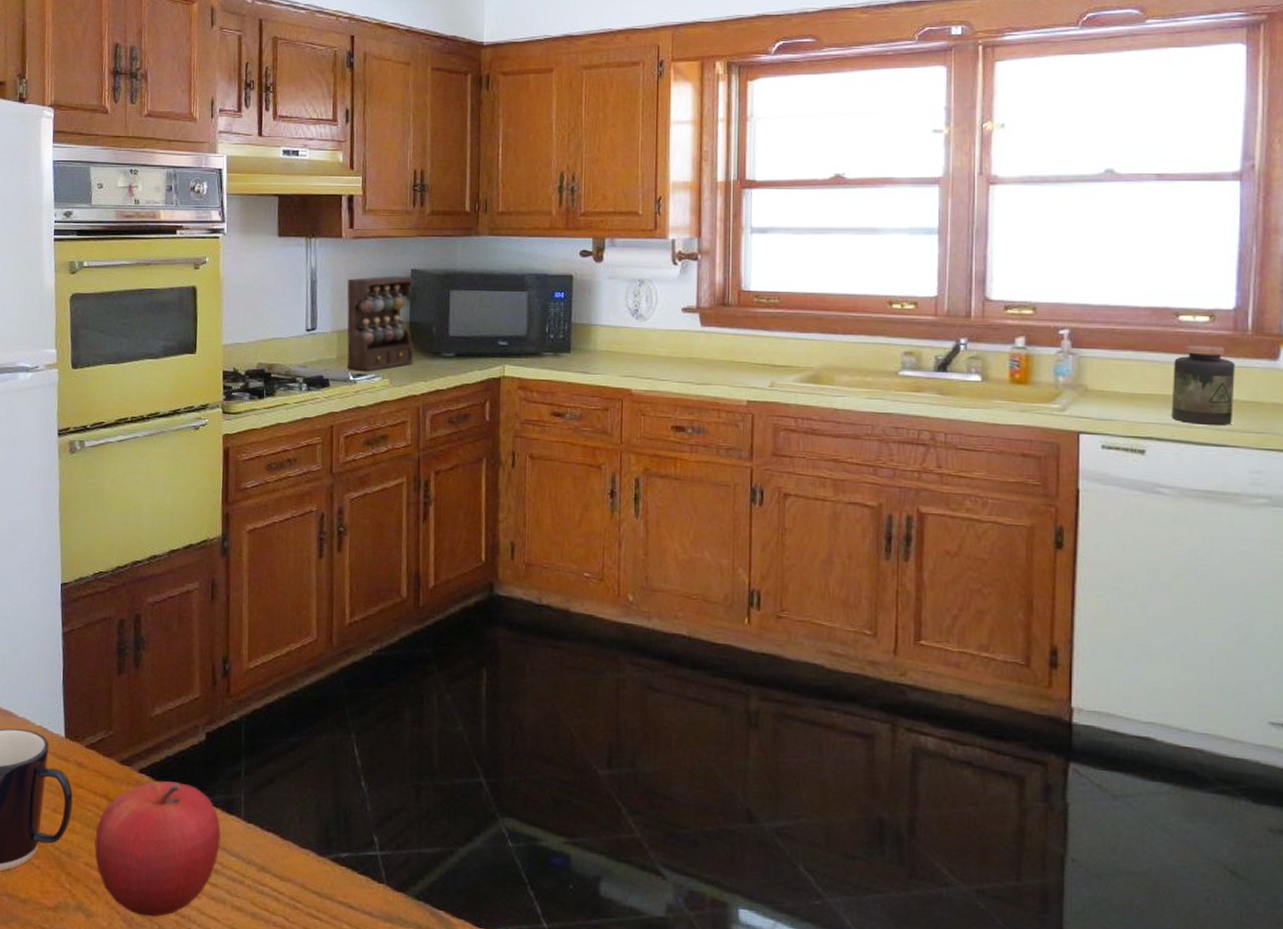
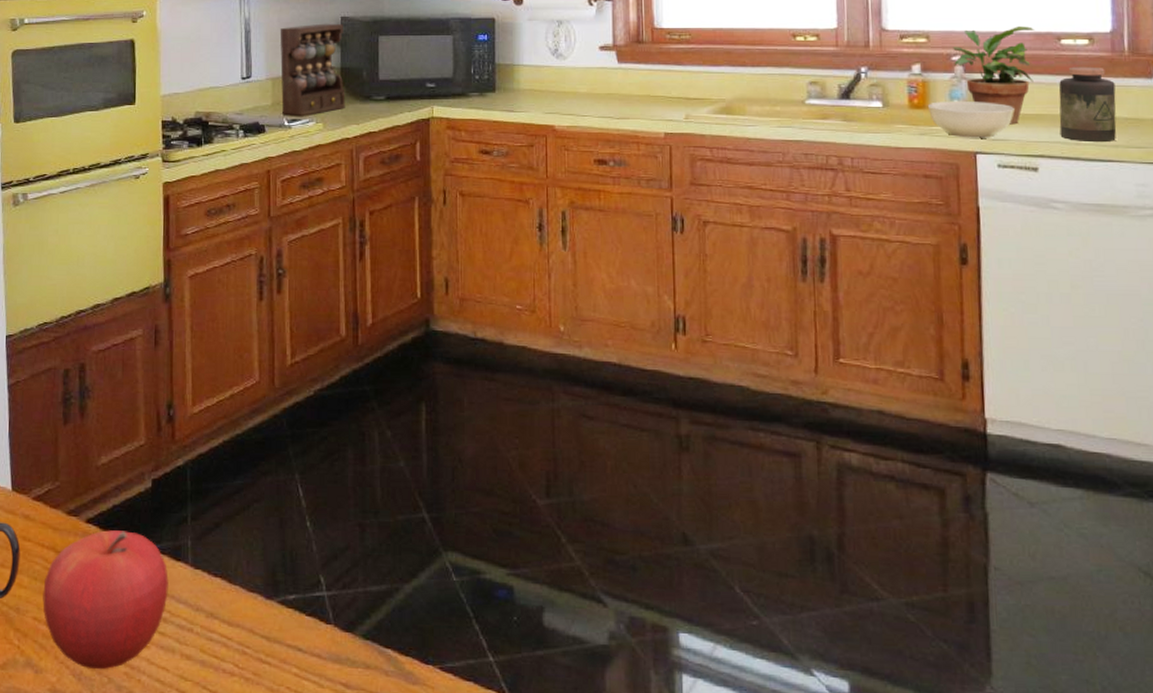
bowl: none [1029,377,1123,418] -> present [927,102,1015,138]
potted plant: none [1061,300,1151,404] -> present [953,26,1034,125]

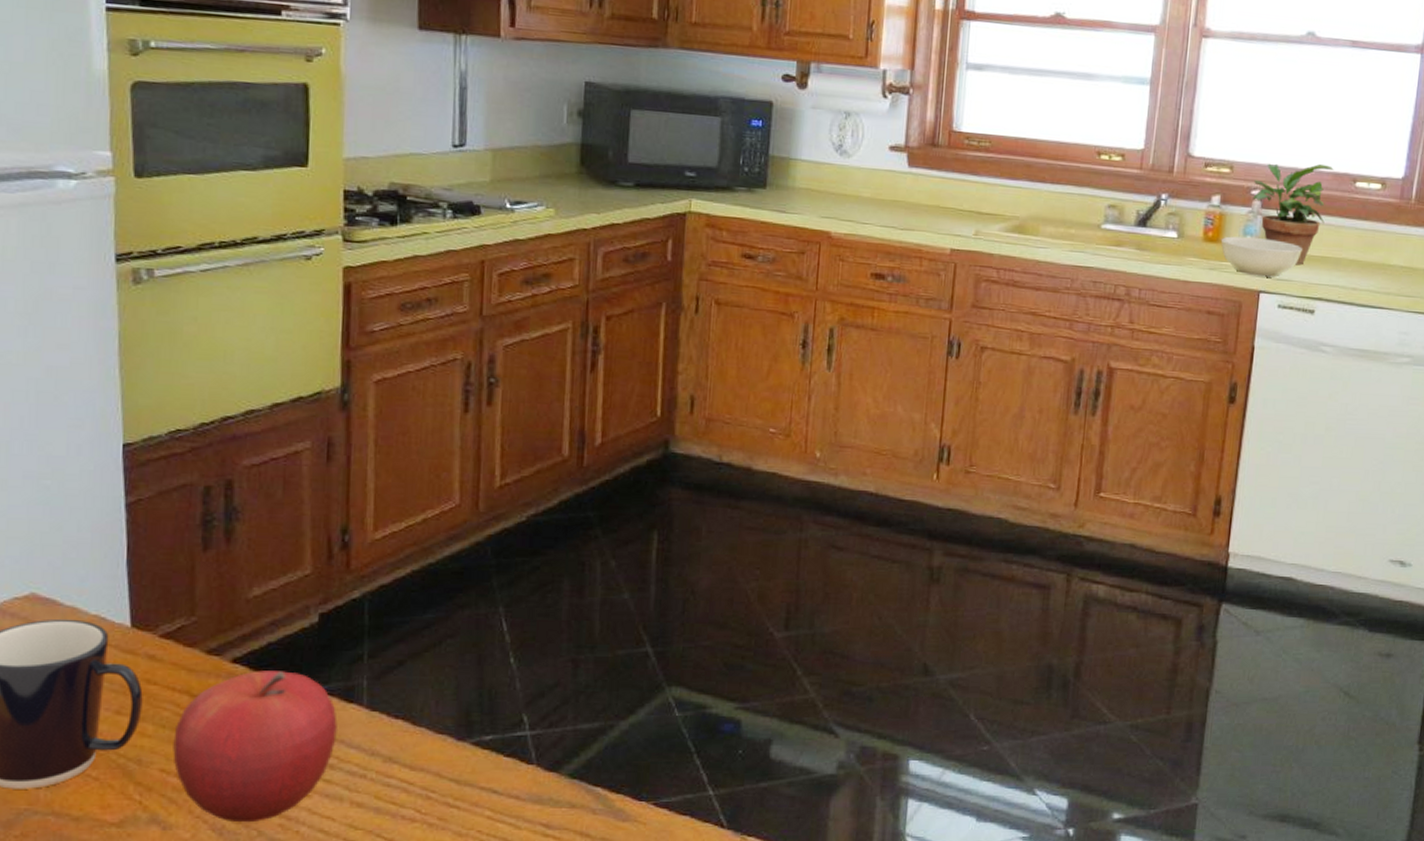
spice rack: present [279,23,345,118] -> none [503,87,587,201]
jar: present [1059,67,1117,143] -> none [1340,210,1398,289]

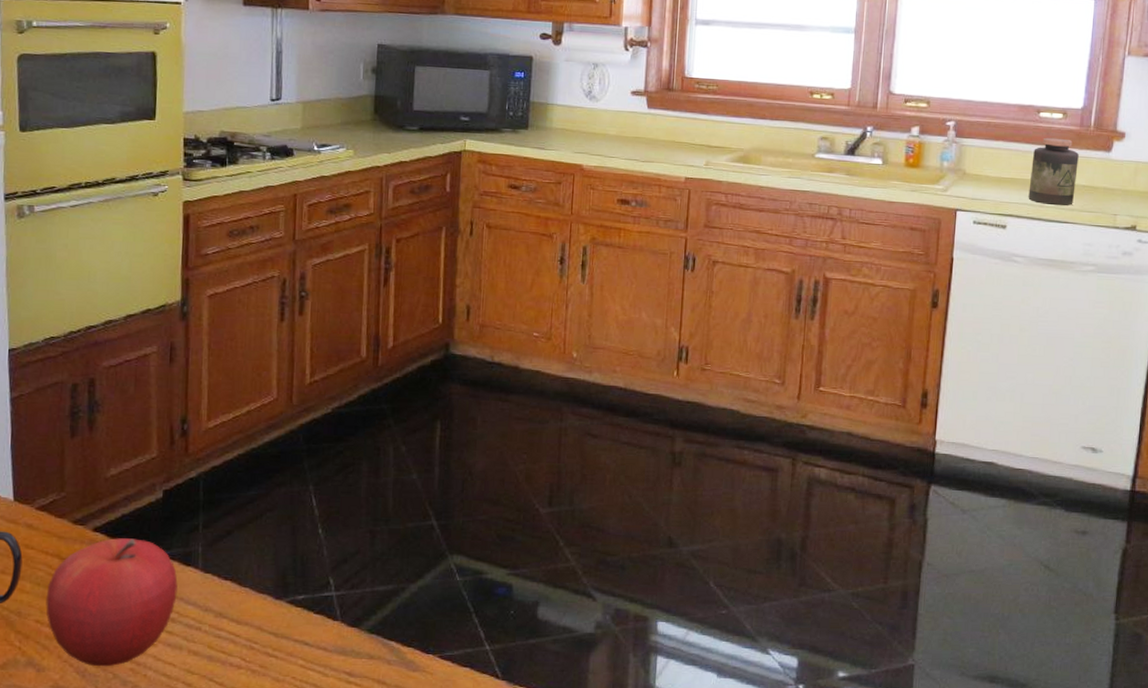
bowl: present [1220,236,1302,278] -> none [920,162,994,197]
potted plant: present [1253,163,1334,266] -> none [948,98,1019,186]
jar: none [1340,210,1398,289] -> present [1028,137,1079,206]

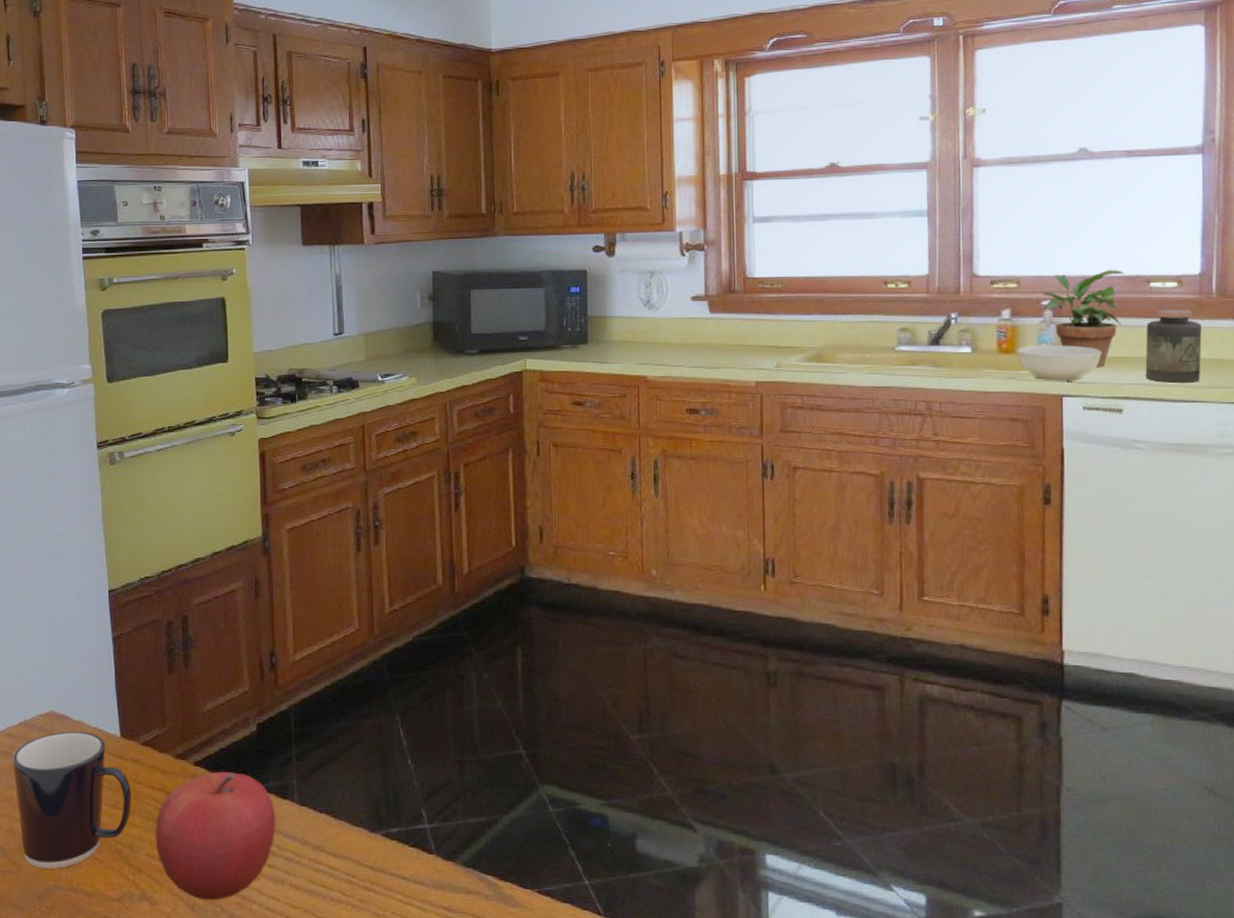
bowl: none [920,162,994,197] -> present [1016,345,1101,382]
potted plant: none [948,98,1019,186] -> present [1043,270,1124,368]

